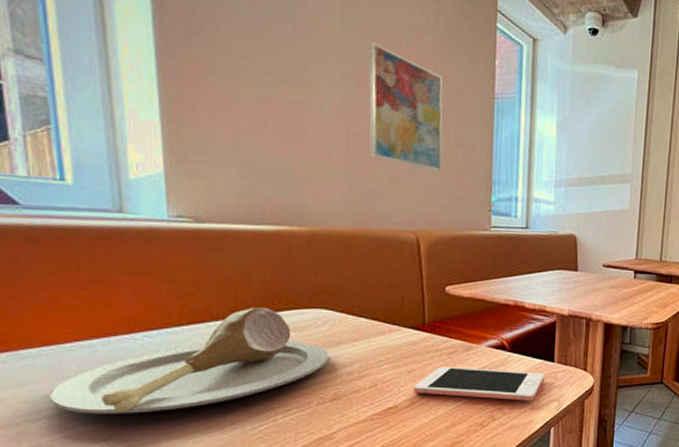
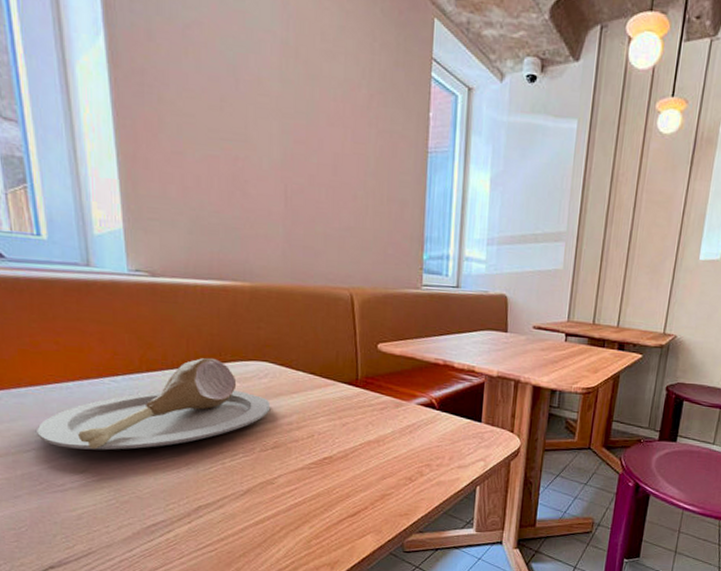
wall art: present [368,42,443,171] -> none [305,96,377,229]
cell phone: present [413,367,545,402] -> none [346,422,472,460]

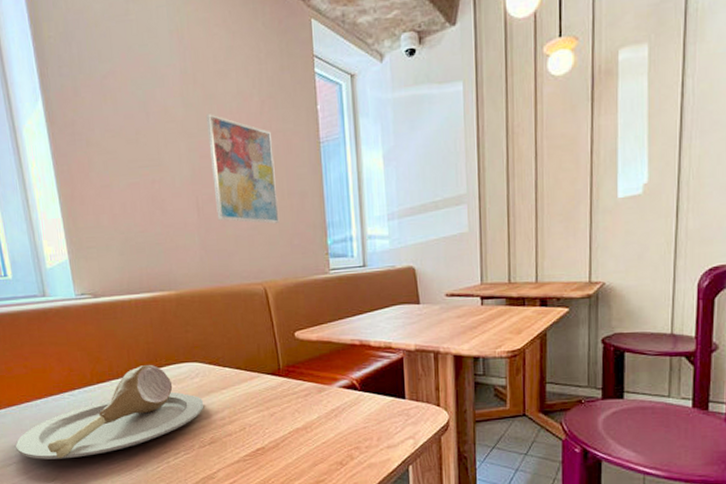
wall art: none [305,96,377,229] -> present [206,114,280,224]

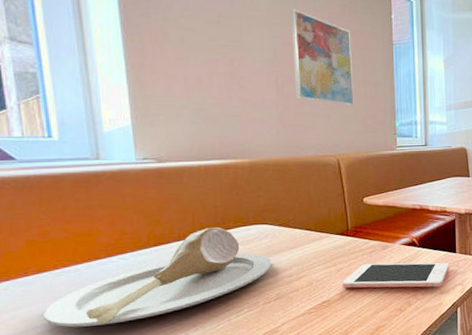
cell phone: none [276,408,398,440] -> present [342,262,450,289]

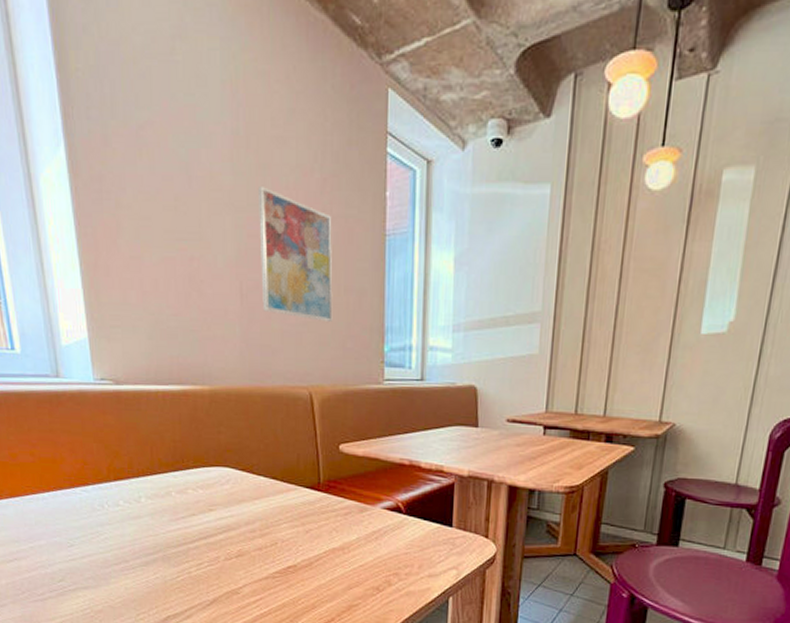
plate: present [43,226,272,328] -> none [18,464,233,560]
cell phone: present [342,262,450,289] -> none [310,528,443,568]

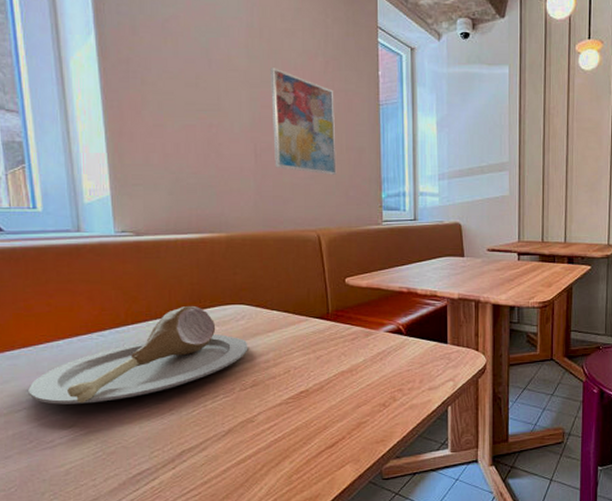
plate: none [18,464,233,560] -> present [28,305,248,405]

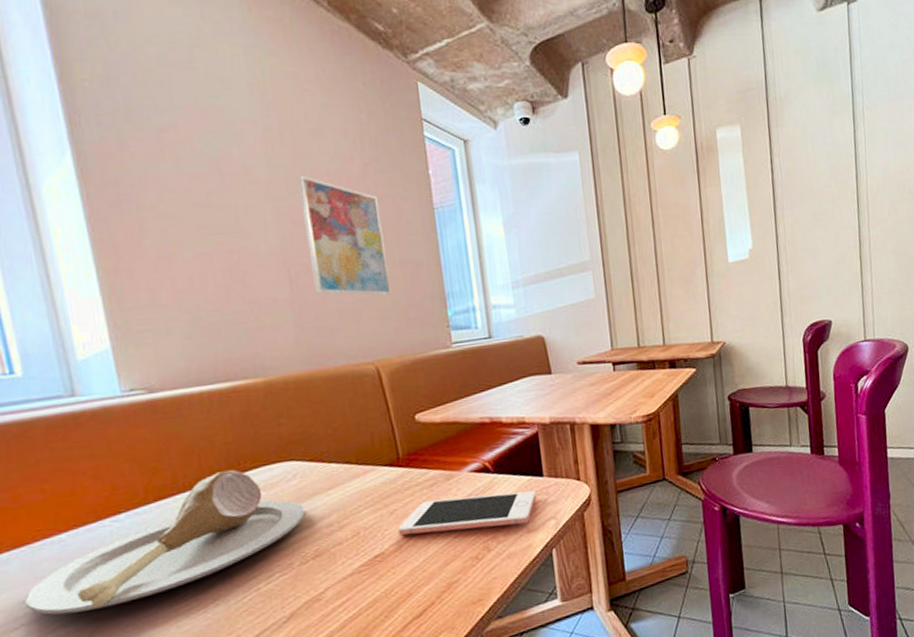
cell phone: none [321,352,440,382] -> present [397,490,537,536]

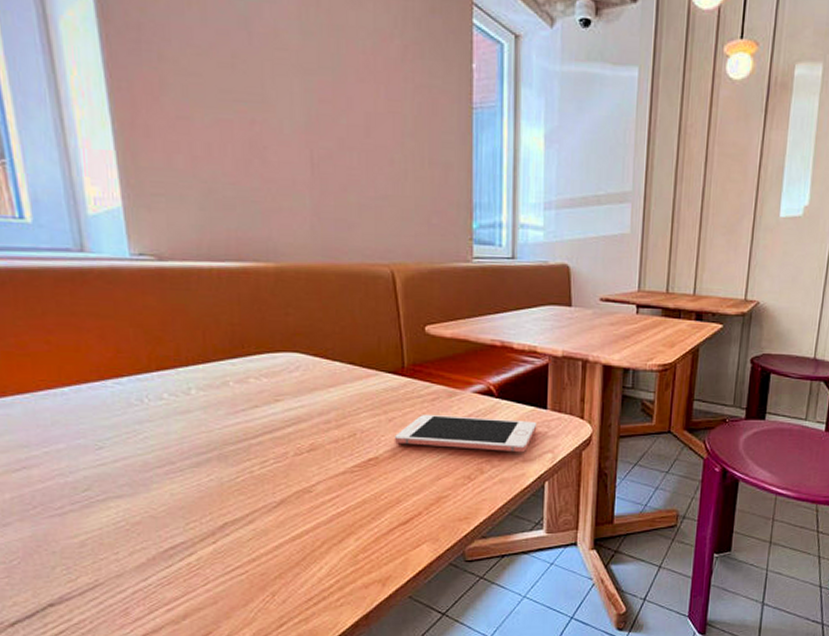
plate: present [25,469,305,615] -> none [27,351,304,465]
wall art: present [298,175,391,296] -> none [331,49,416,196]

